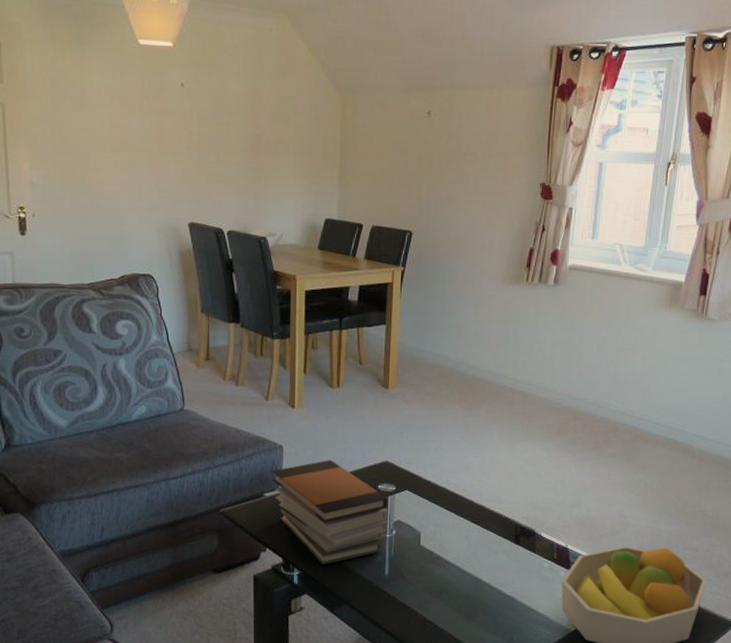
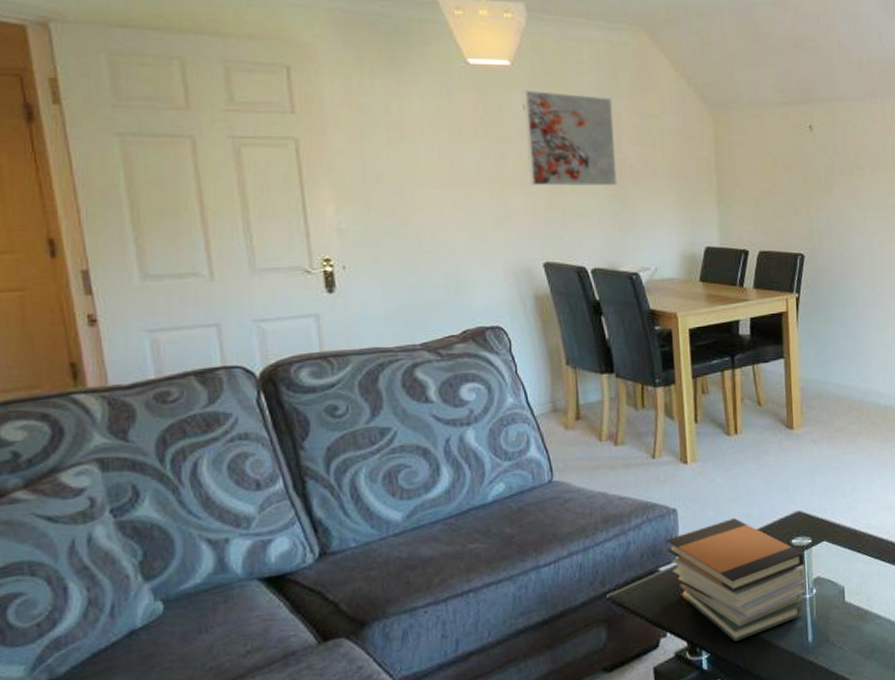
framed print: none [181,69,255,159] -> present [523,90,617,186]

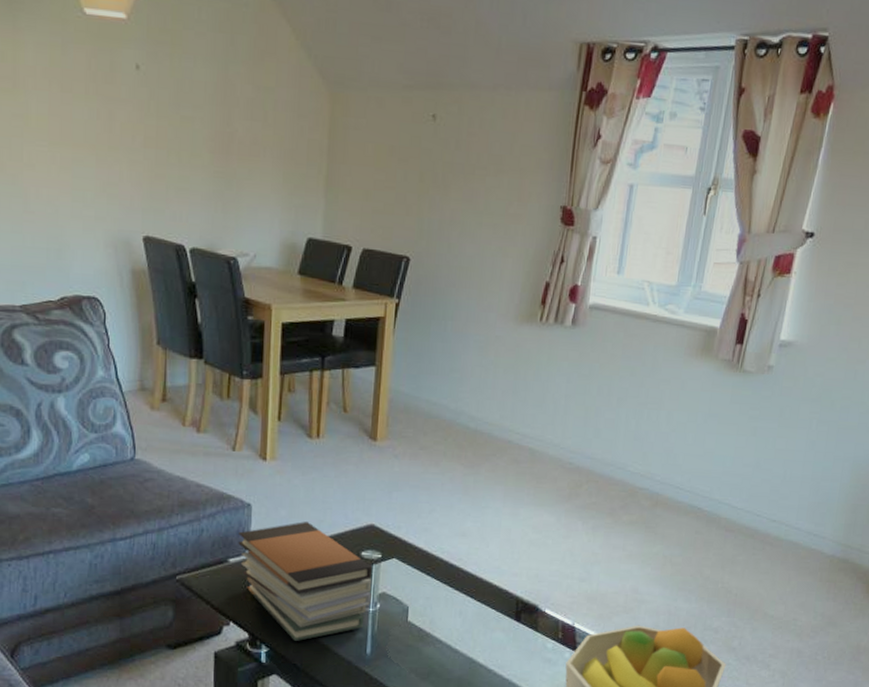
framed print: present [523,90,617,186] -> none [136,47,227,162]

